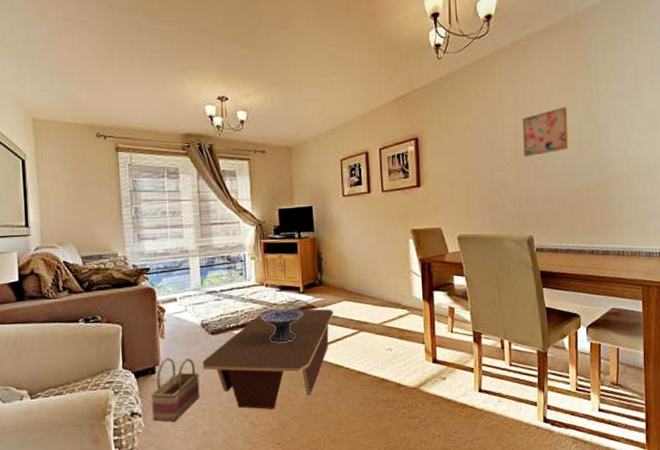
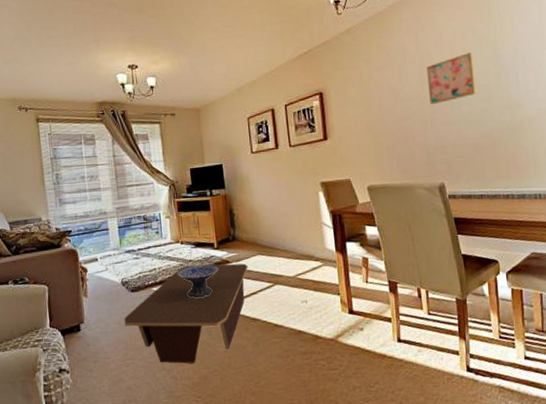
basket: present [150,357,200,422] -> none [76,315,123,378]

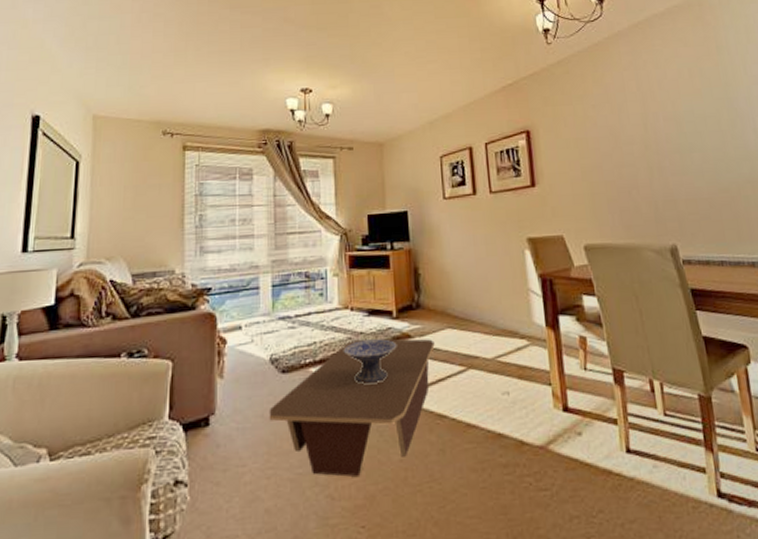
wall art: present [426,51,477,105] -> none [650,92,710,151]

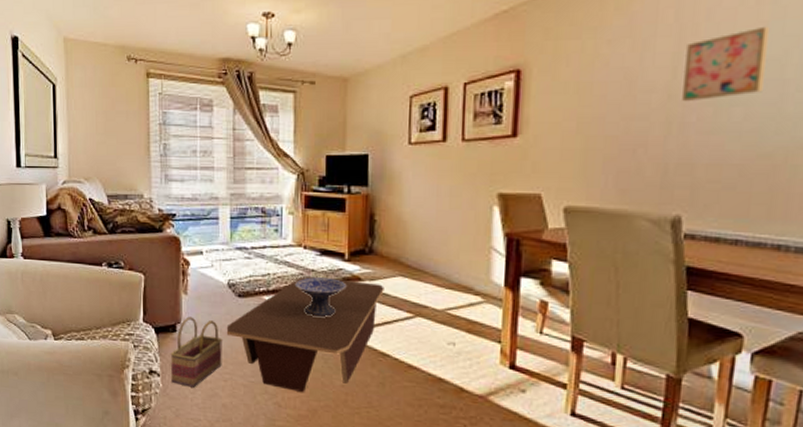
basket: none [201,404,264,495] -> present [170,316,222,388]
wall art: none [650,92,710,151] -> present [682,26,769,102]

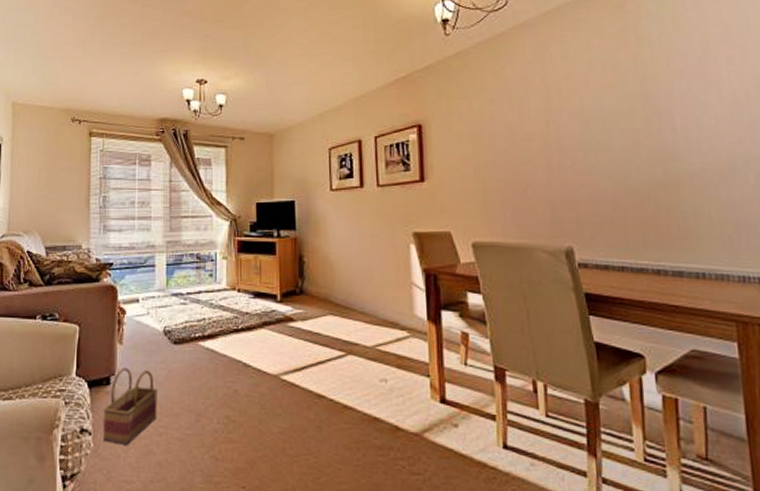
coffee table: present [226,275,384,392] -> none [161,318,316,442]
decorative bowl: present [294,277,347,317] -> none [229,320,280,360]
wall art: present [682,26,769,102] -> none [554,87,620,149]

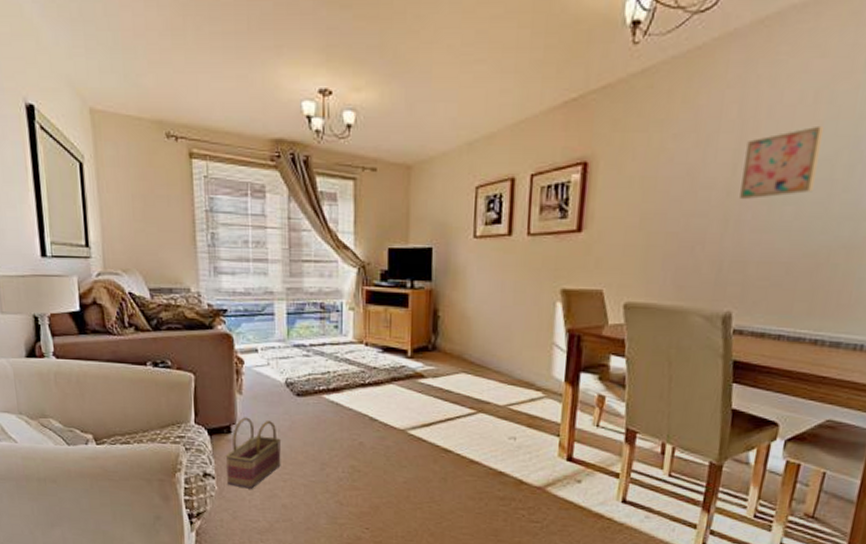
wall art: none [554,87,620,149] -> present [740,125,823,200]

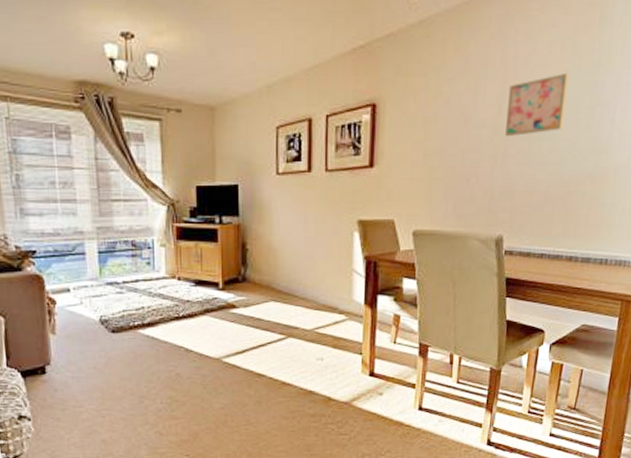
basket: present [225,417,281,489] -> none [40,357,99,428]

